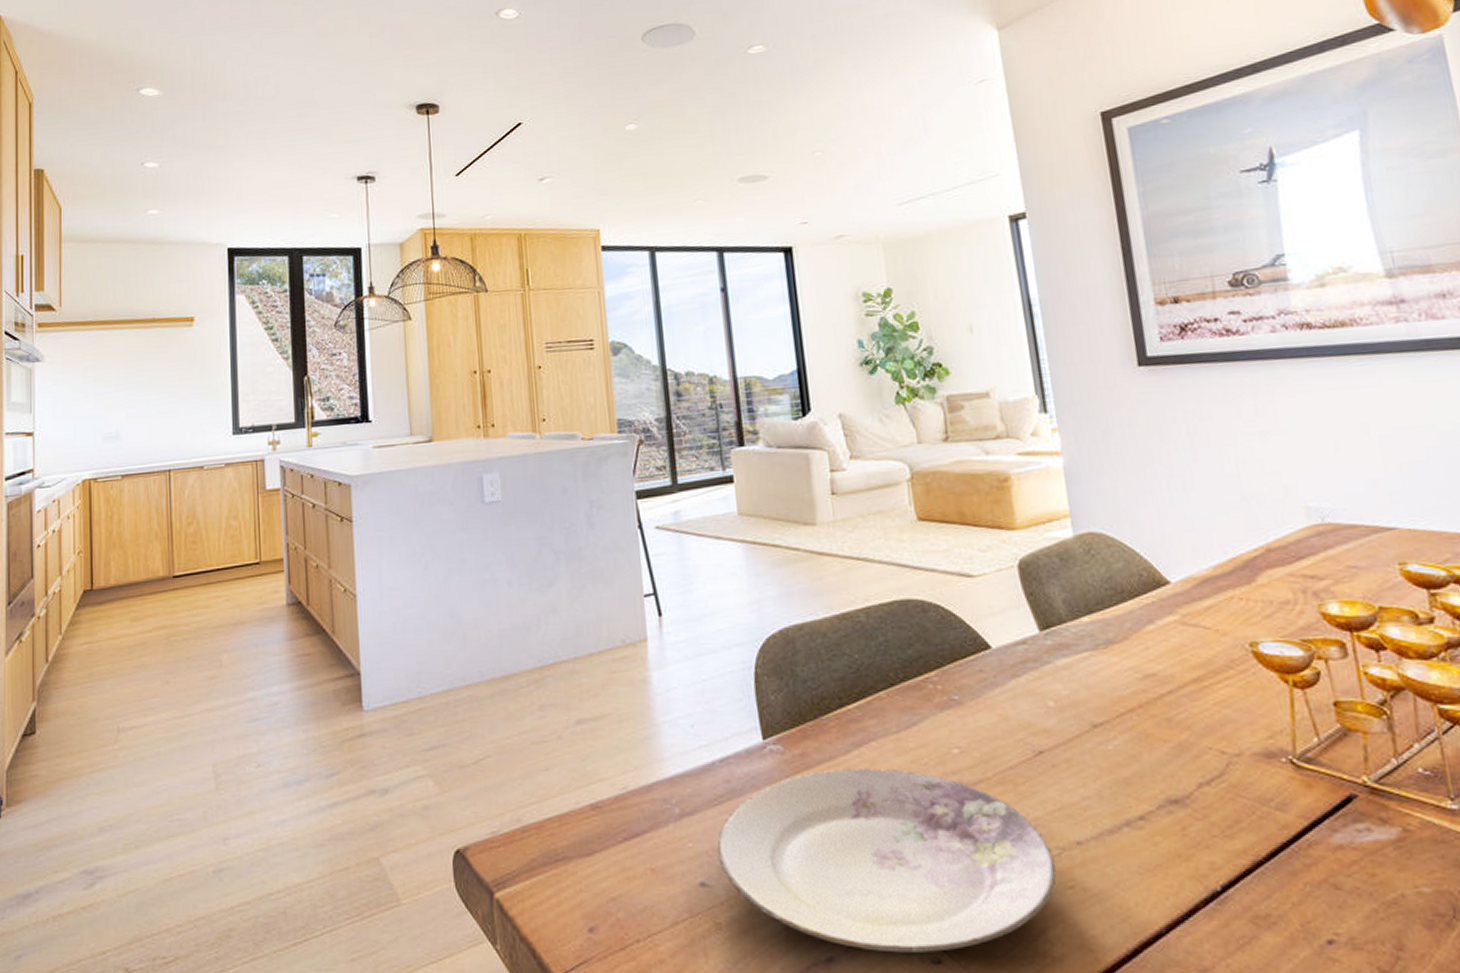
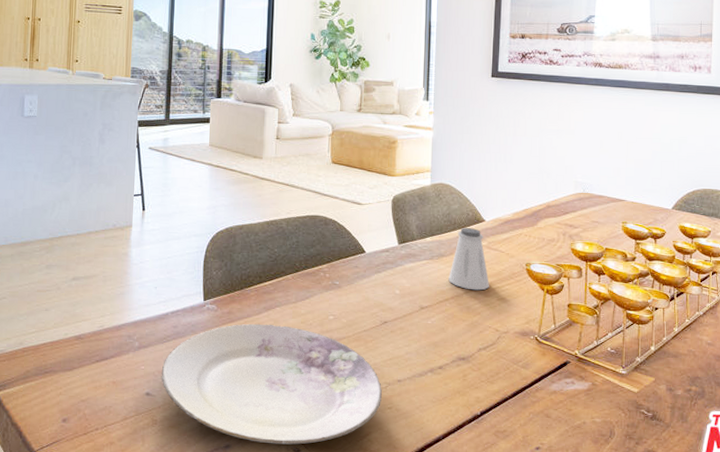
saltshaker: none [1127,595,1197,692] -> present [448,228,489,291]

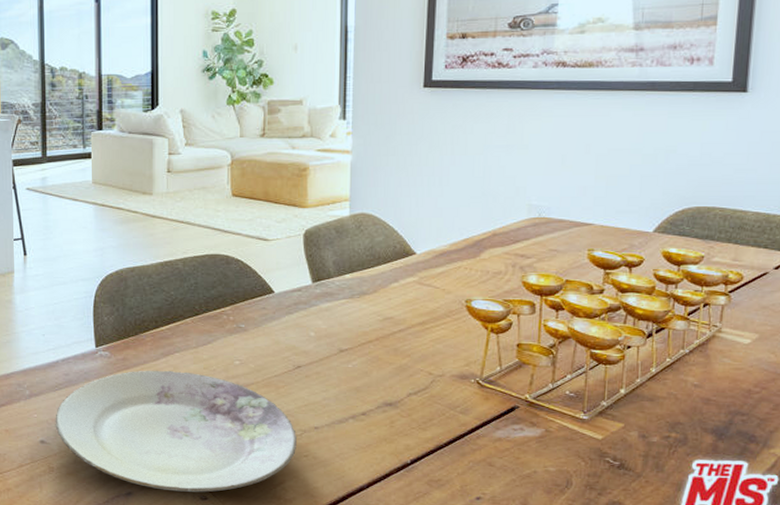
saltshaker: present [448,228,489,291] -> none [372,262,421,331]

